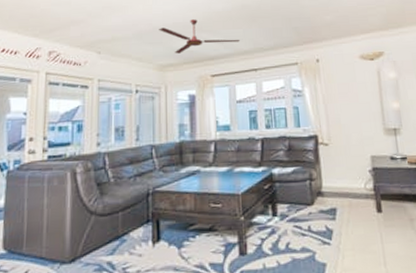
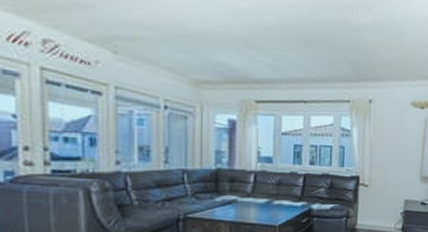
ceiling fan: present [159,19,240,54] -> none [194,30,291,70]

